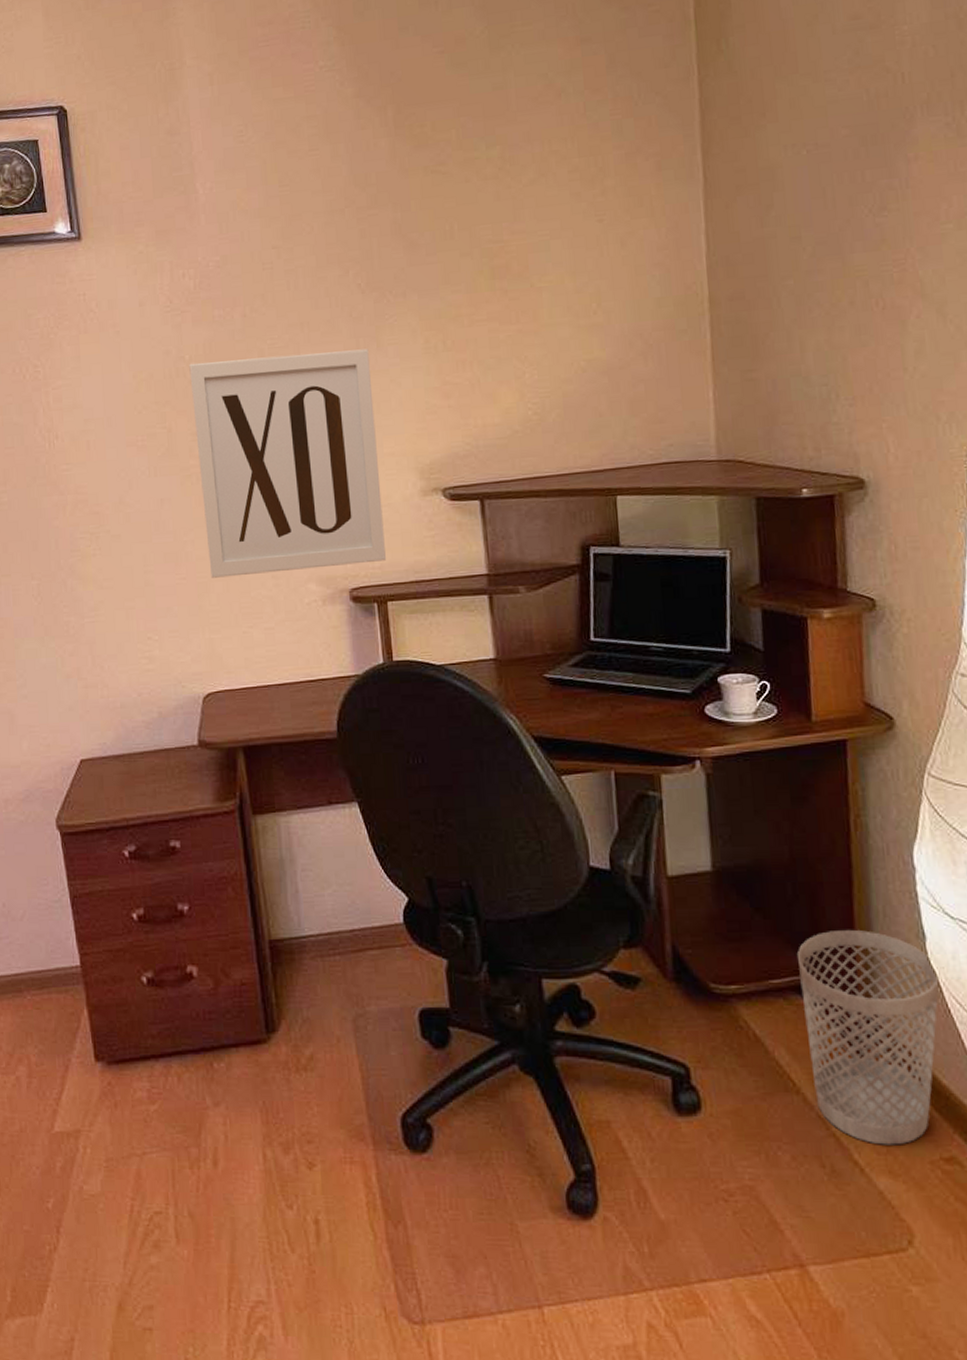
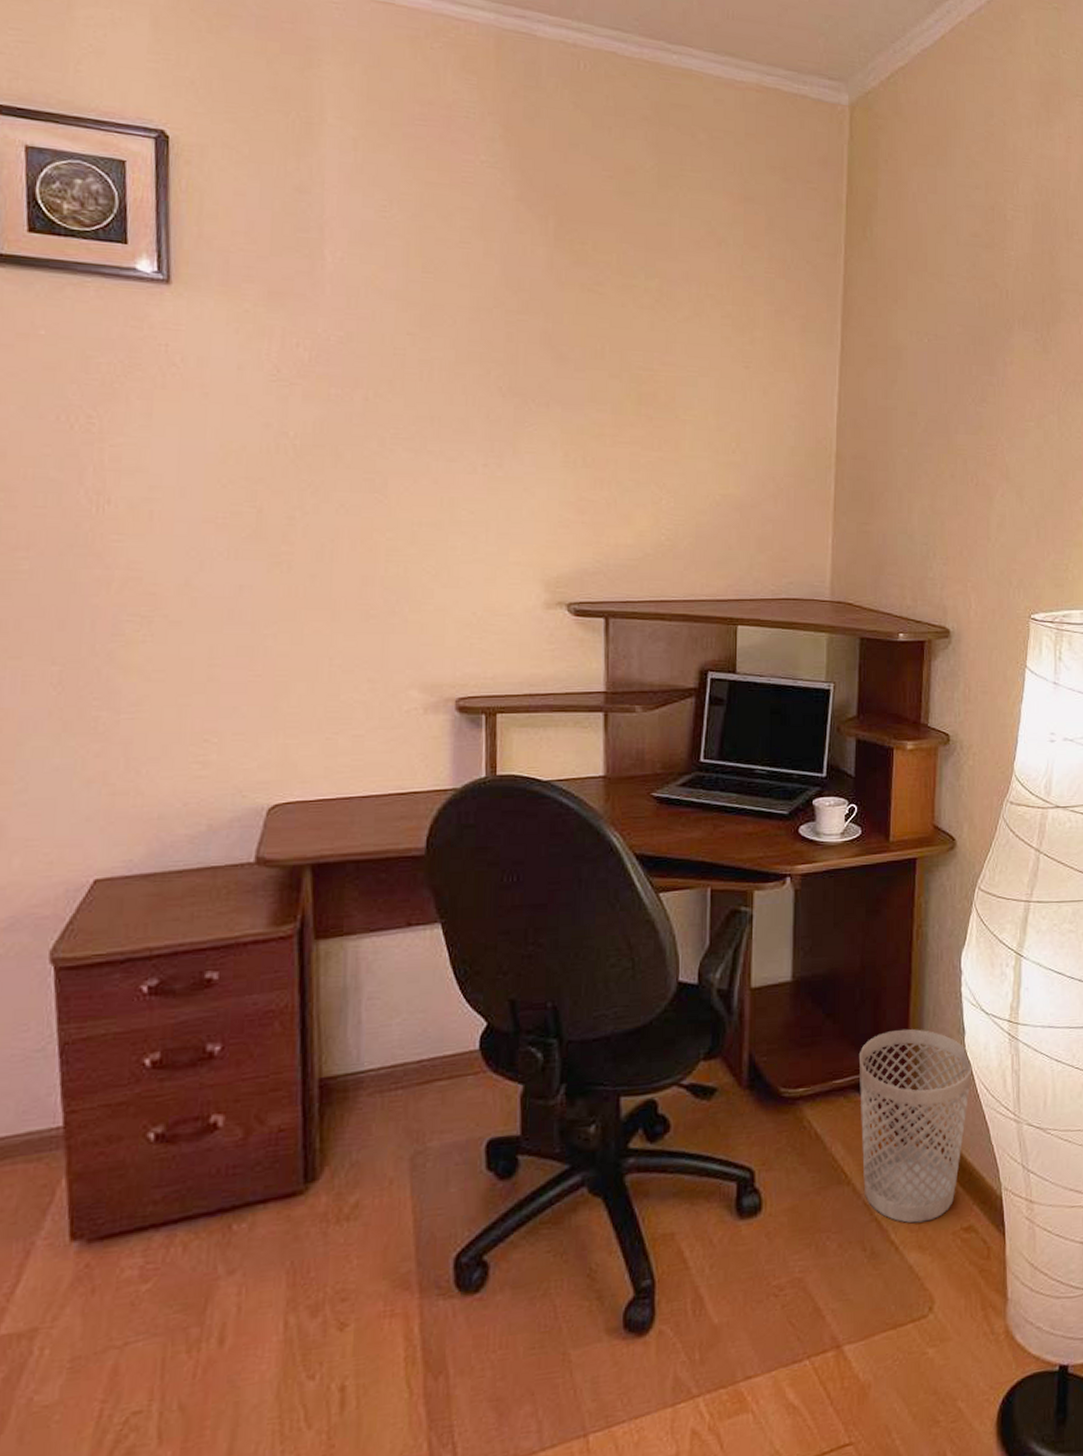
wall art: present [189,348,386,578] -> none [292,441,503,677]

